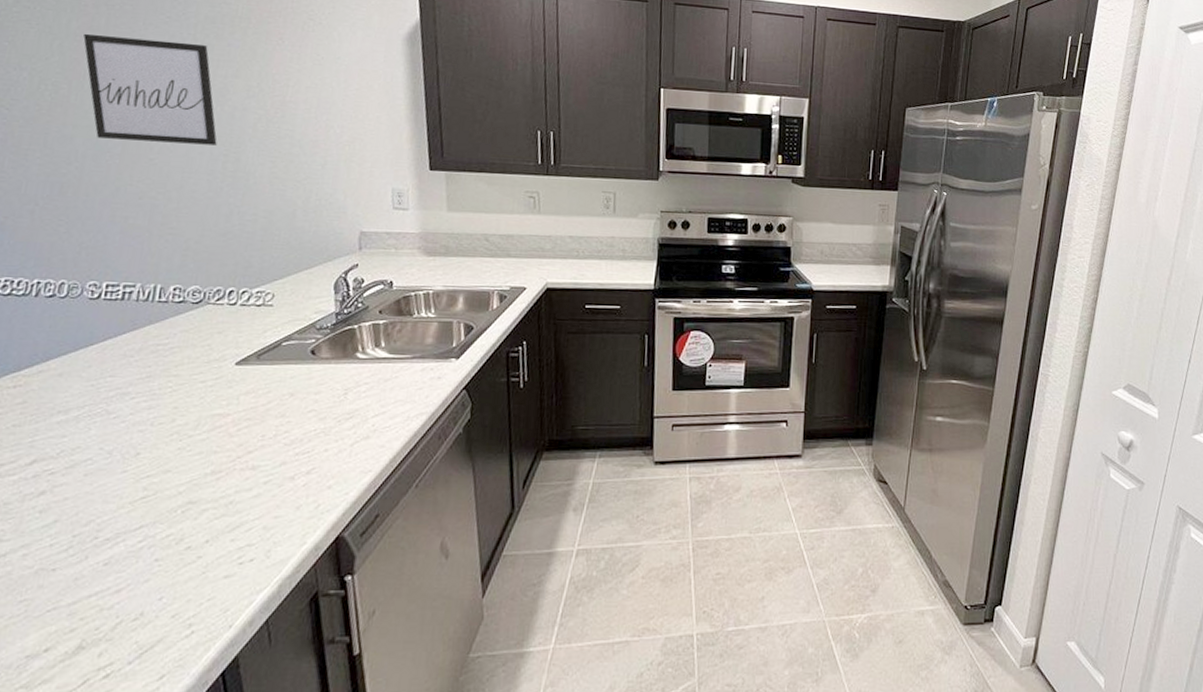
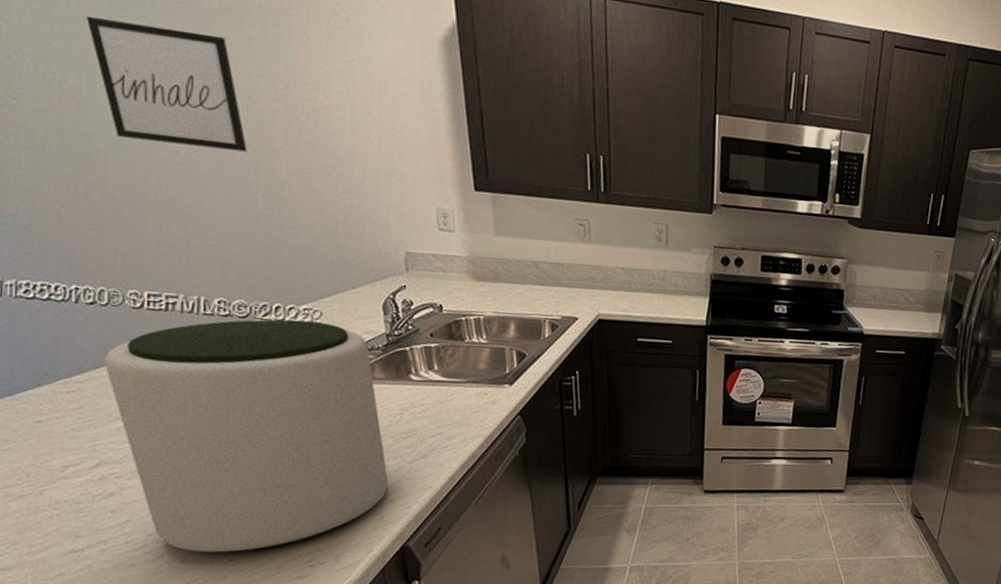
plant pot: none [54,303,328,553] -> present [104,319,388,553]

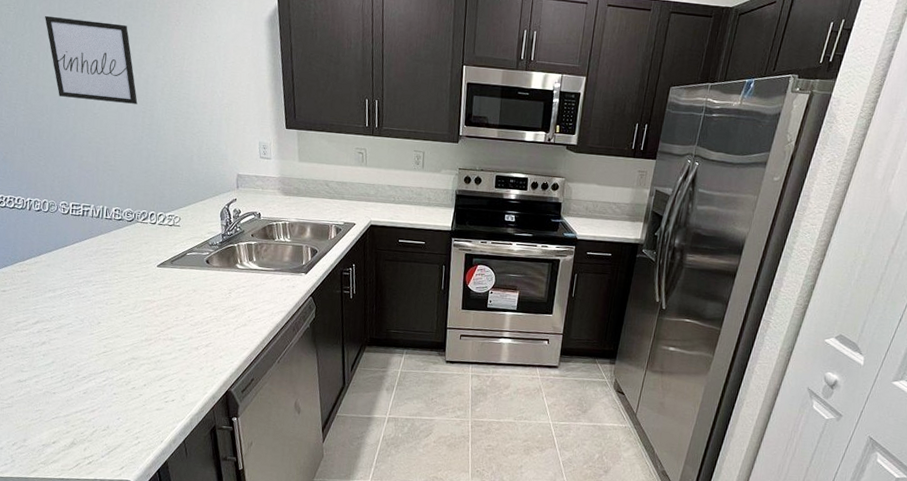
plant pot: present [104,319,388,553] -> none [44,222,219,388]

